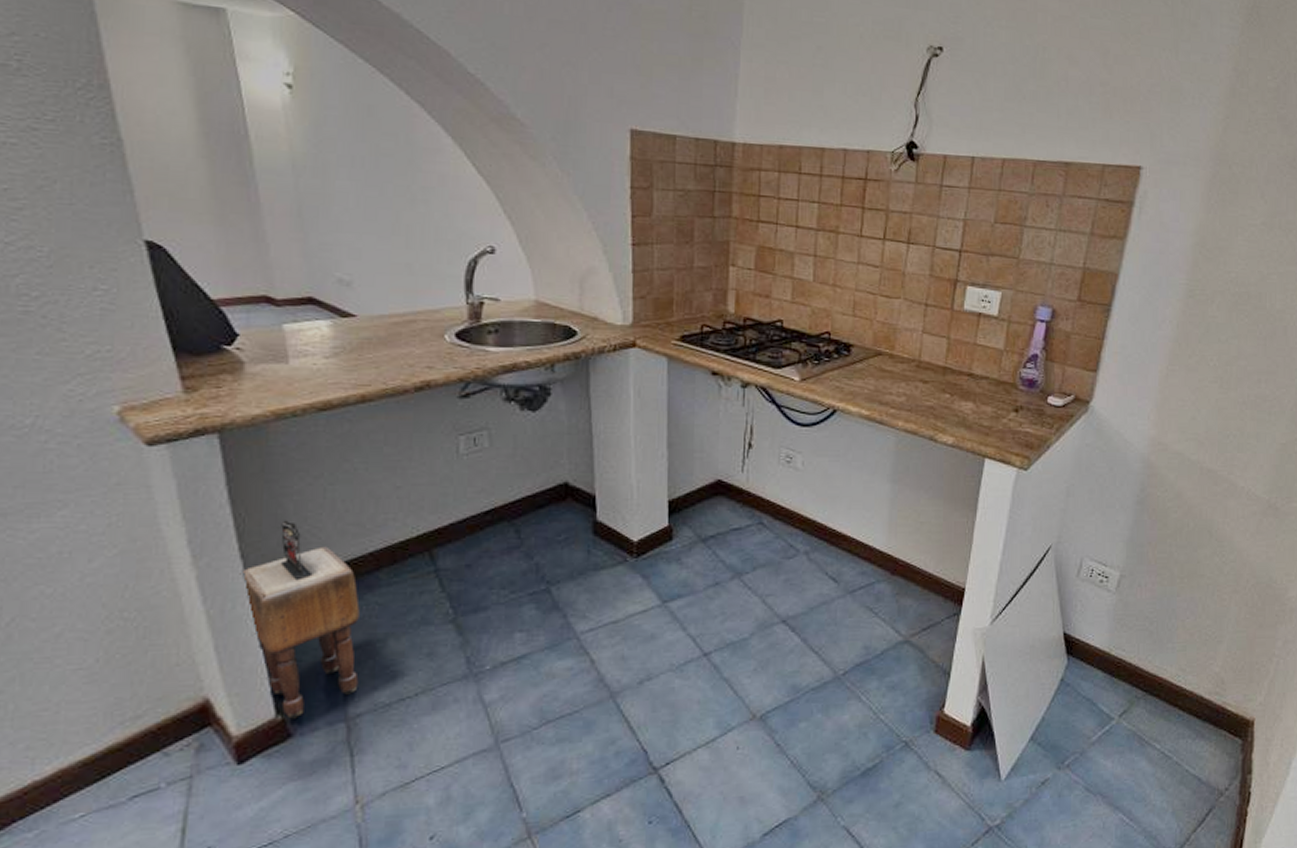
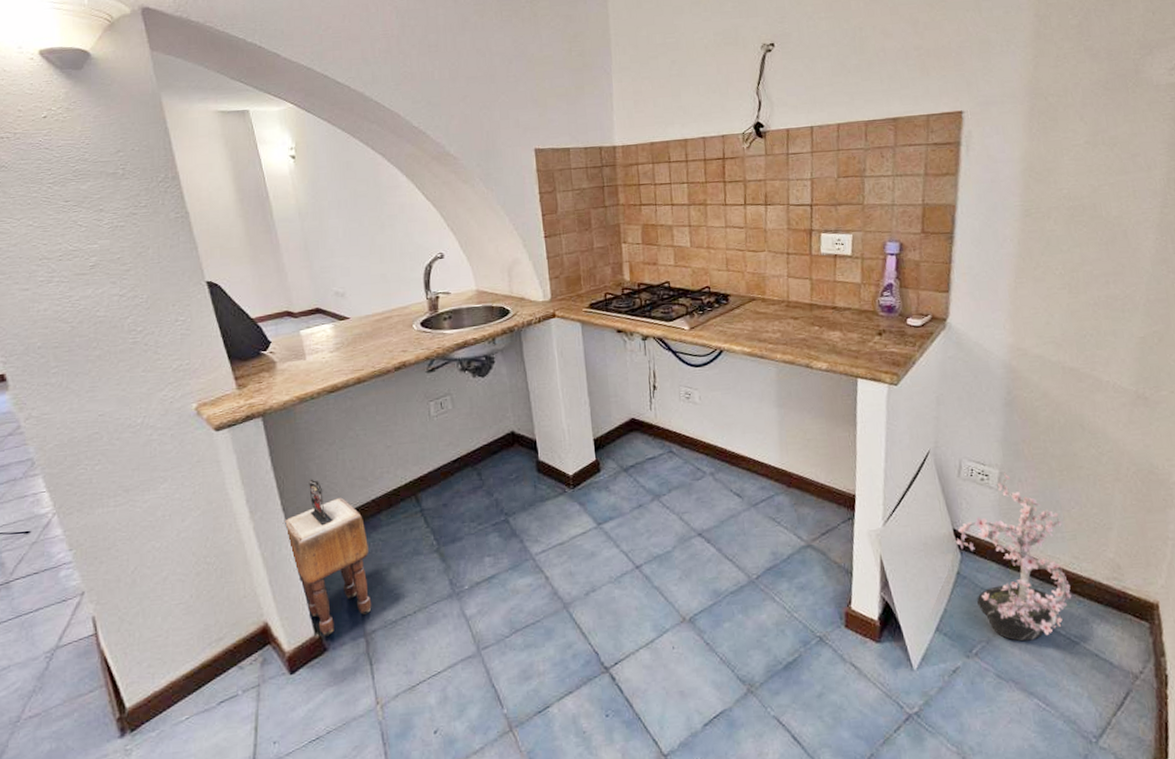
potted plant: none [1065,575,1175,754] -> present [956,472,1072,642]

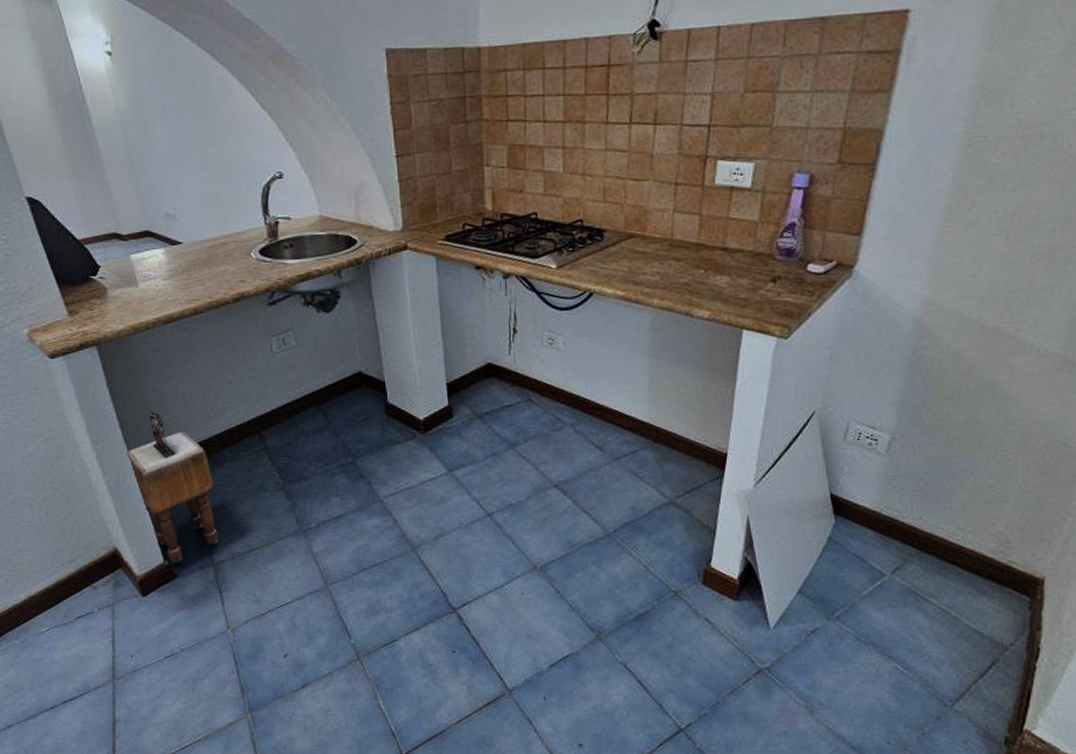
potted plant: present [956,472,1072,642] -> none [832,437,953,608]

